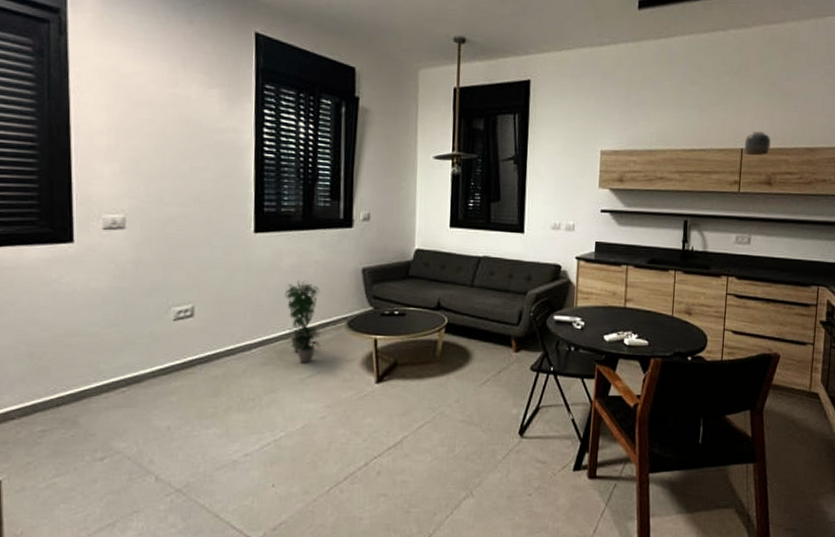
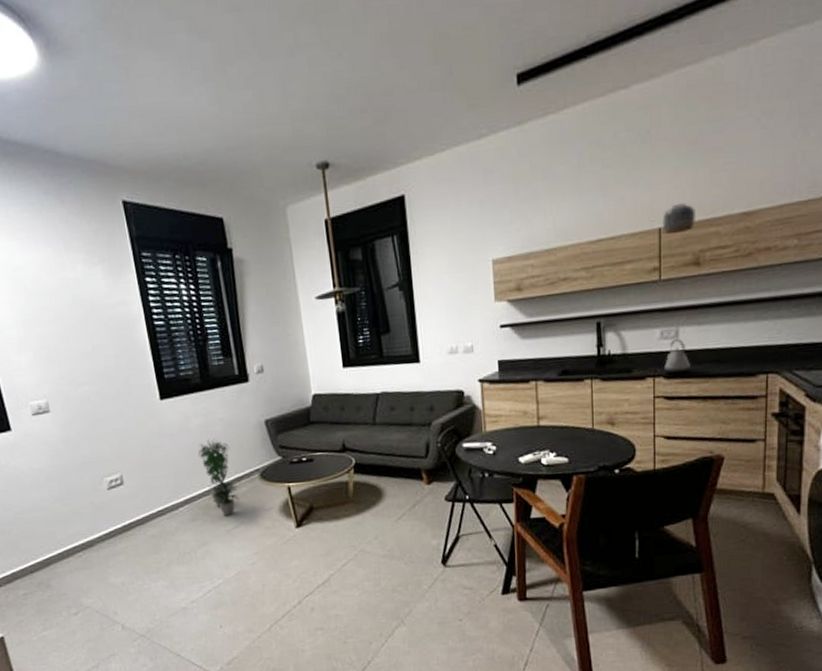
kettle: none [736,244,758,277] -> present [663,337,690,375]

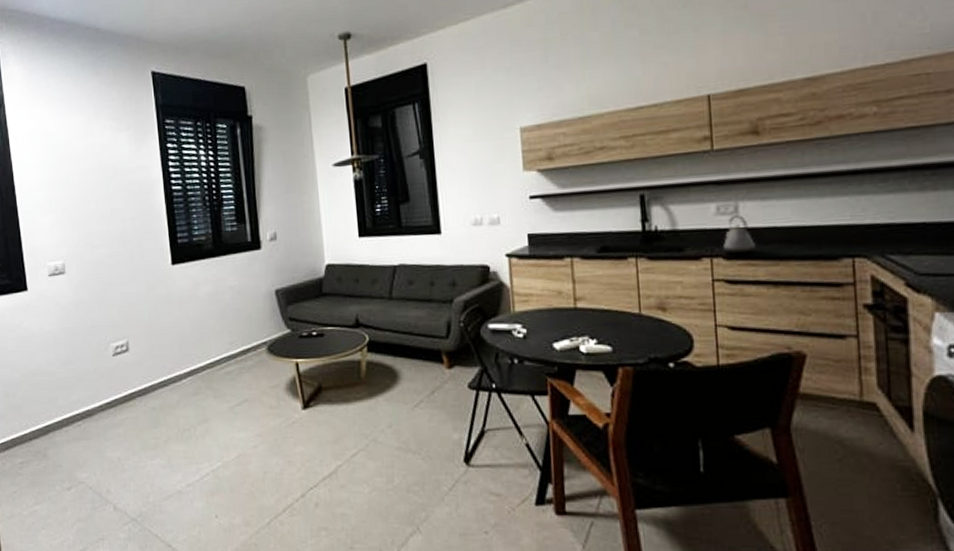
potted plant: present [198,439,240,516] -> none [205,307,246,392]
decorative jar: present [662,202,695,235] -> none [711,68,750,102]

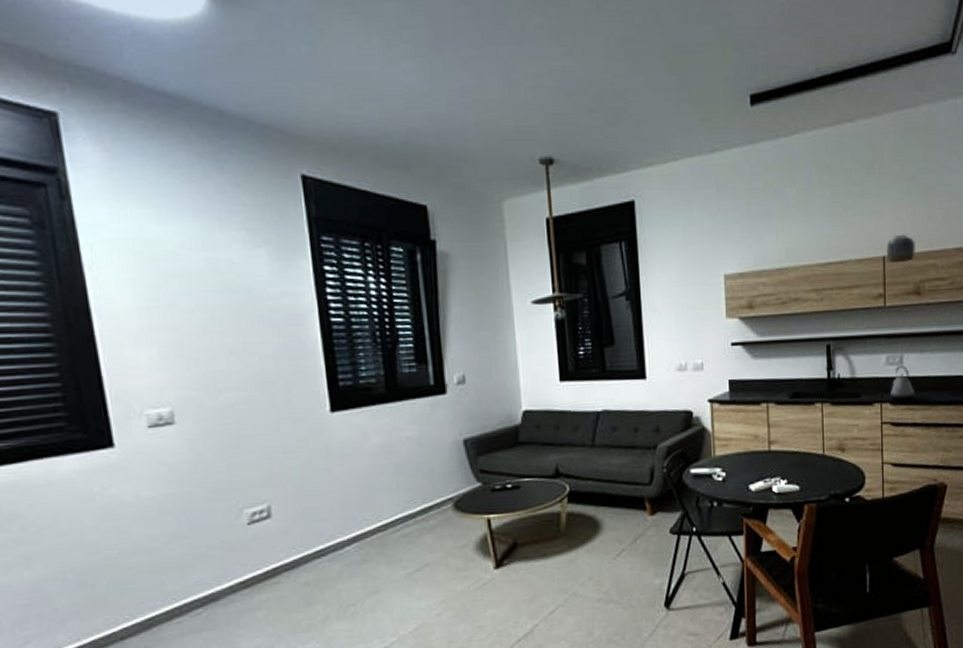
decorative jar: none [711,68,750,102] -> present [886,234,915,263]

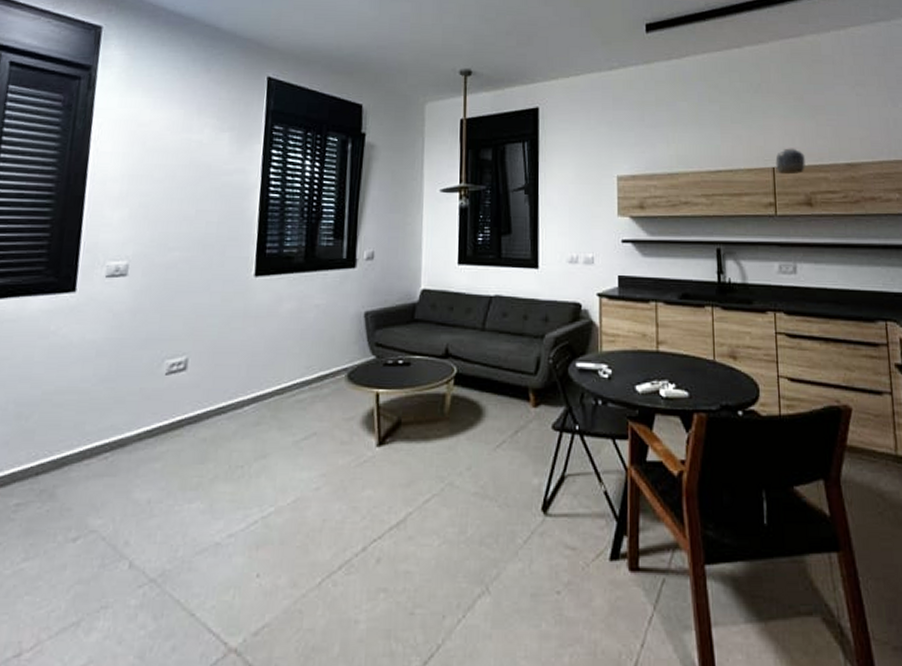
kettle: present [889,364,914,402] -> none [783,273,810,312]

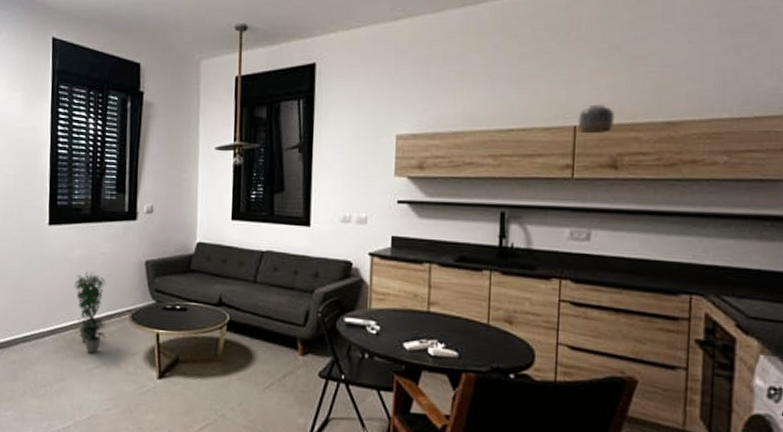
potted plant: none [280,327,320,423] -> present [74,271,108,354]

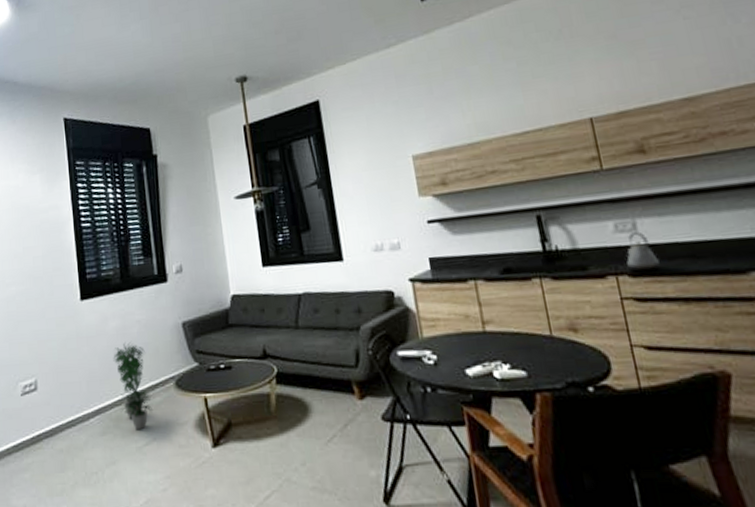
kettle: none [571,240,602,281] -> present [625,230,661,273]
decorative jar: present [578,104,614,134] -> none [591,92,630,124]

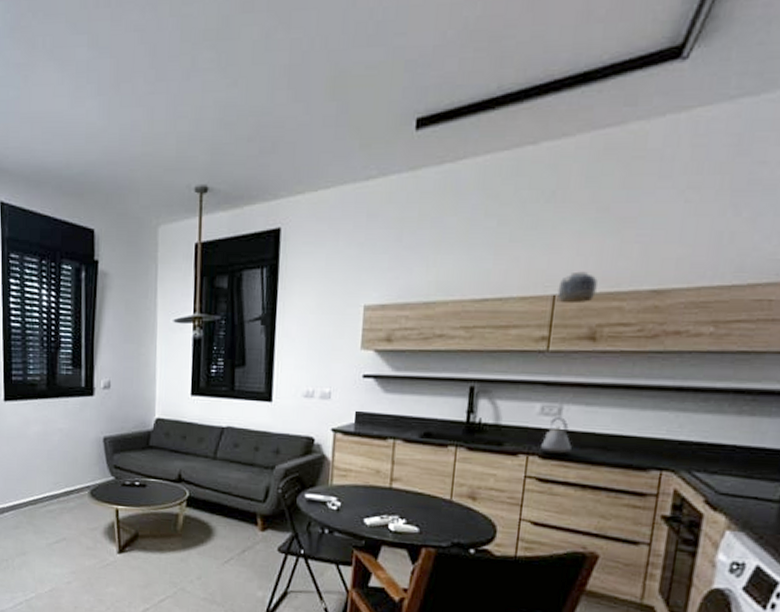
potted plant: present [113,342,154,430] -> none [32,448,67,529]
decorative jar: none [591,92,630,124] -> present [557,271,598,304]

